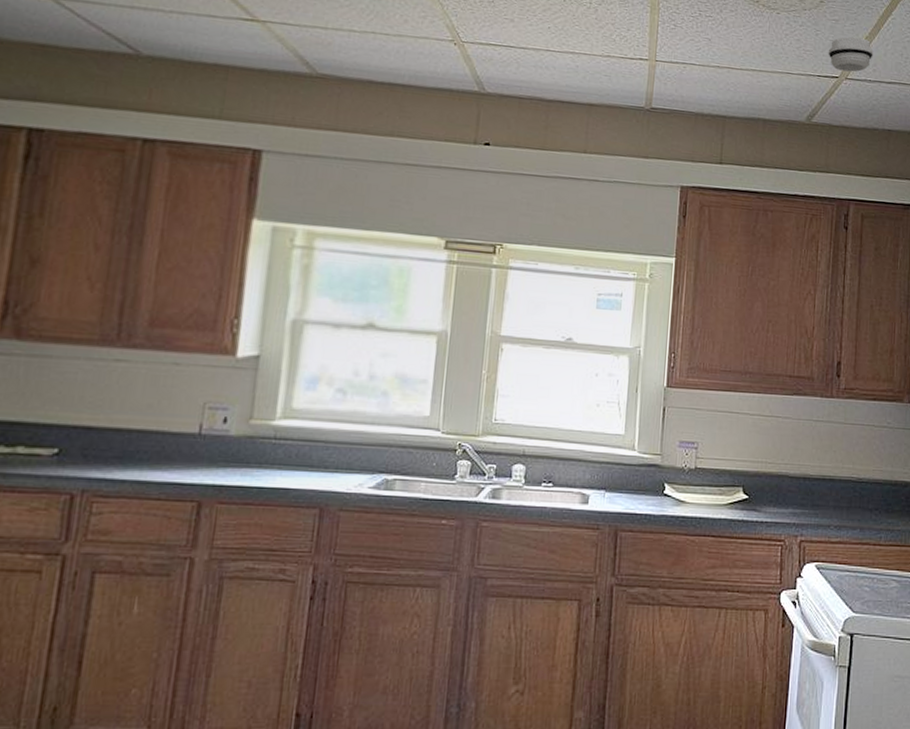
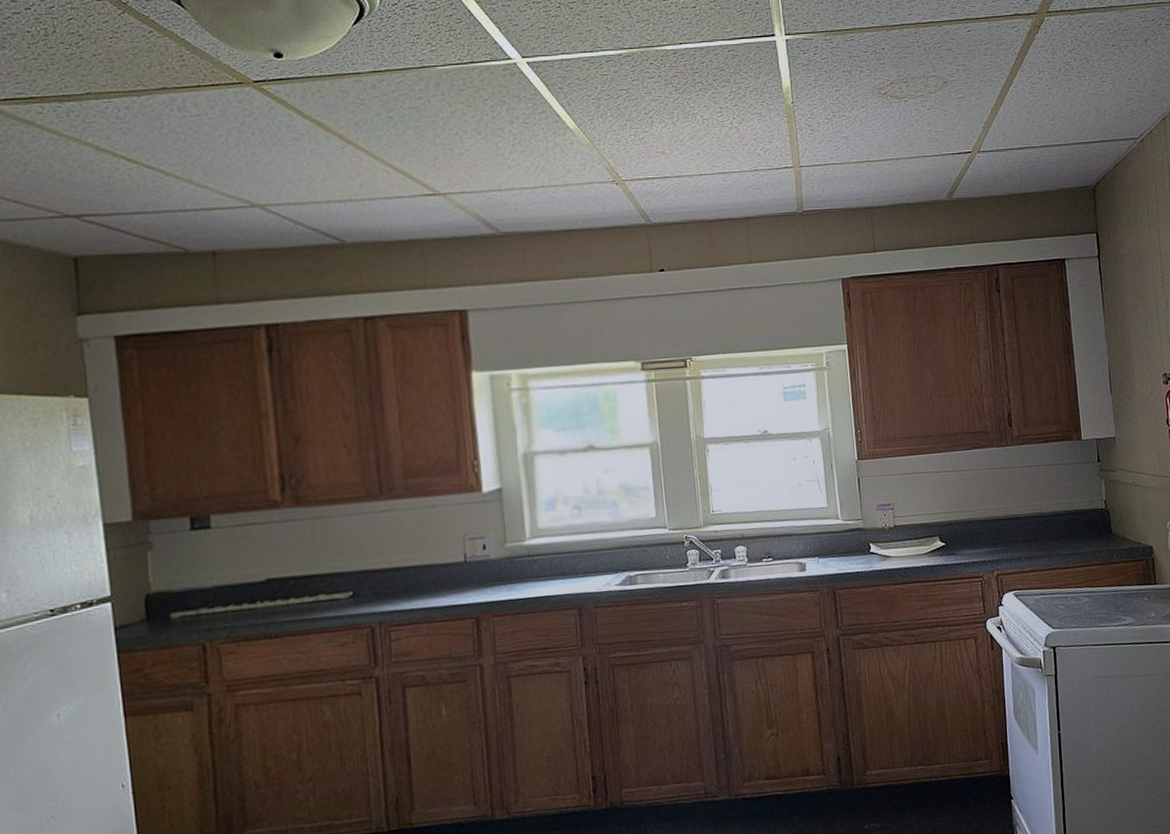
smoke detector: present [828,36,874,72] -> none [958,110,1001,145]

